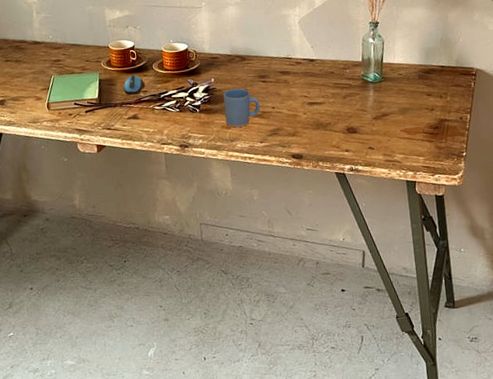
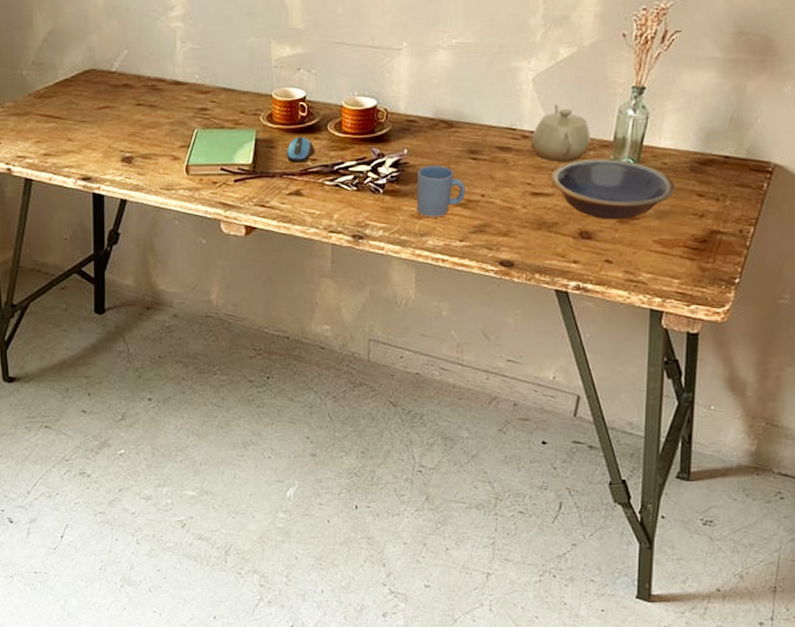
teapot: none [303,38,346,79] -> present [531,104,592,162]
bowl: none [321,74,410,118] -> present [552,159,674,220]

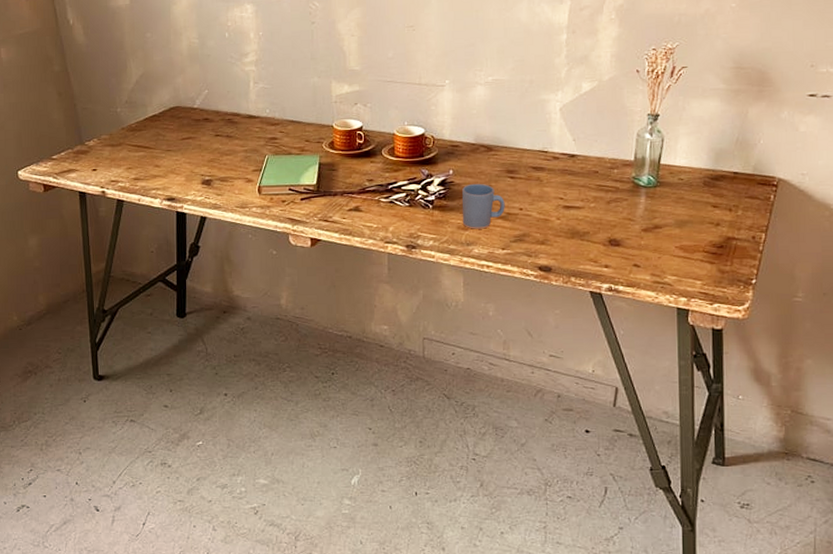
computer mouse: present [287,136,316,163] -> none [347,160,372,183]
teapot: present [531,104,592,162] -> none [561,130,615,179]
bowl: present [552,159,674,220] -> none [581,176,691,229]

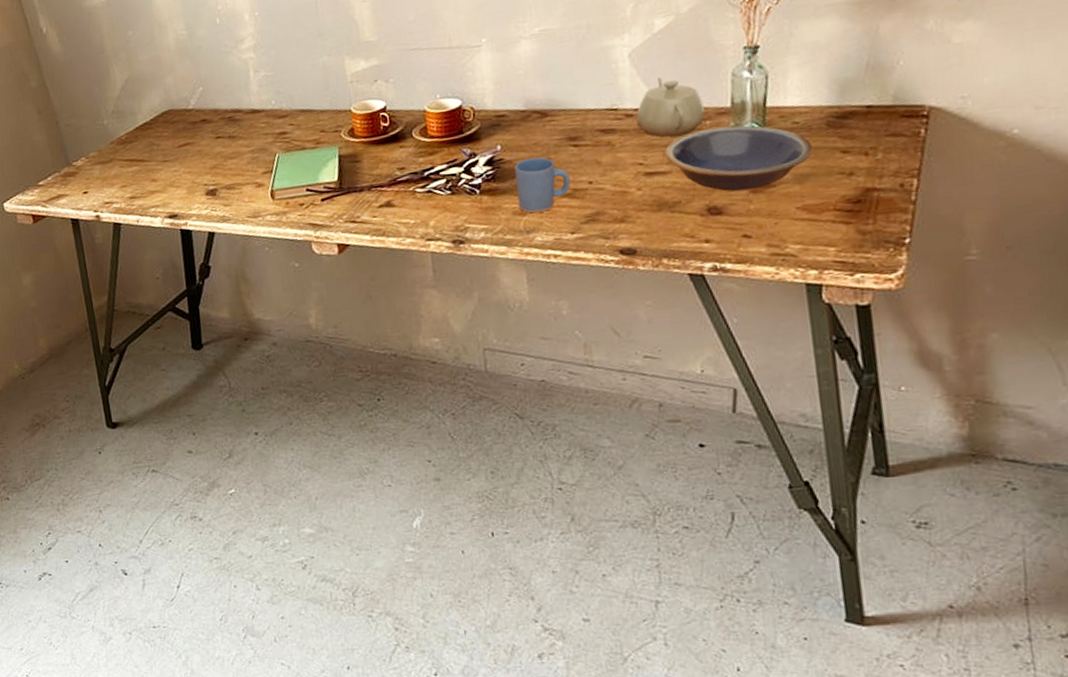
teapot: none [561,130,615,179] -> present [636,77,706,138]
bowl: none [581,176,691,229] -> present [665,125,812,192]

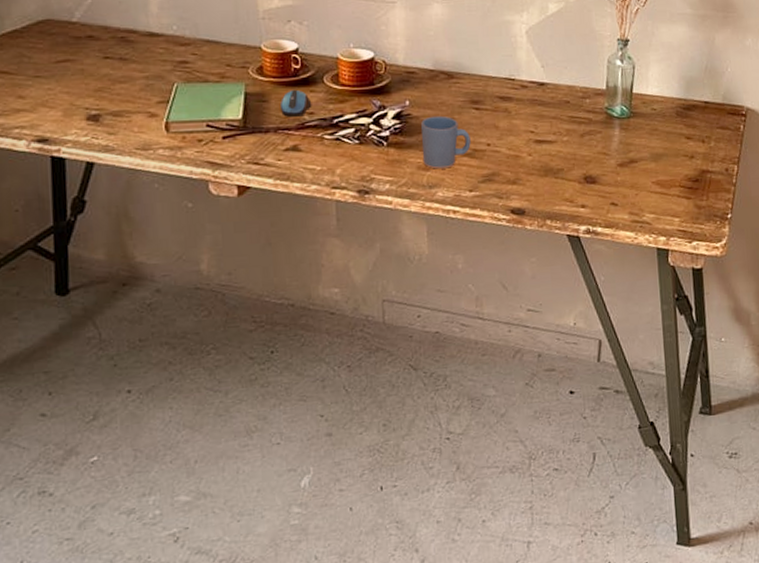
computer mouse: none [372,147,403,175] -> present [281,89,312,117]
teapot: present [636,77,706,138] -> none [530,55,586,110]
bowl: present [665,125,812,192] -> none [553,106,665,164]

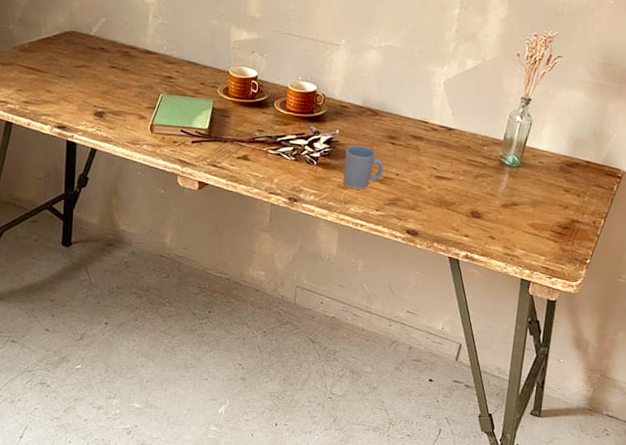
computer mouse: present [281,89,312,117] -> none [238,109,263,132]

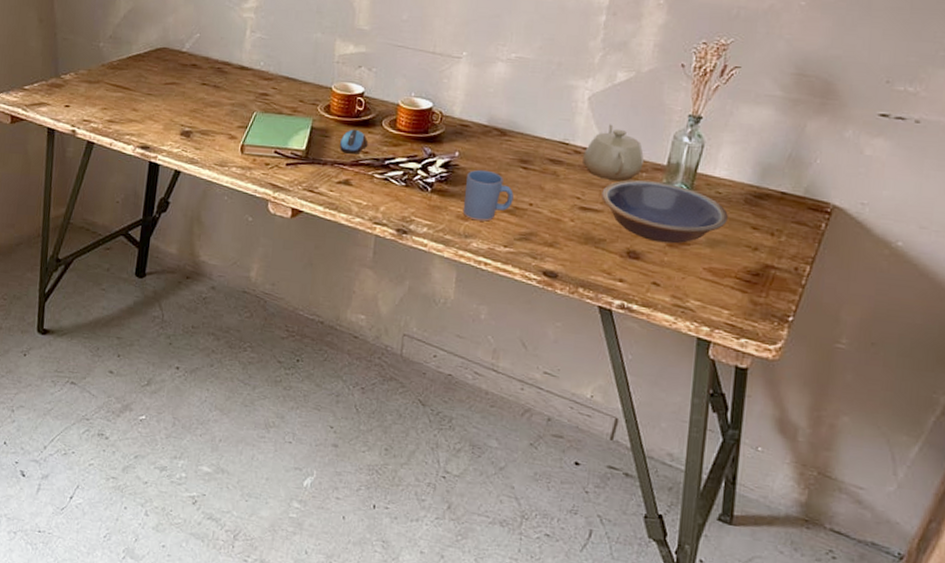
computer mouse: none [238,109,263,132] -> present [340,129,369,154]
teapot: none [438,105,487,153] -> present [583,124,645,181]
bowl: none [453,152,547,205] -> present [601,180,728,244]

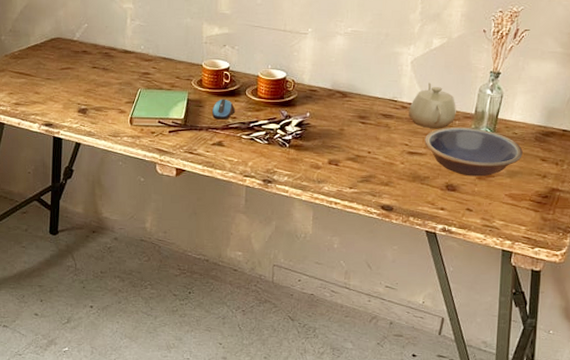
mug: present [462,169,514,222] -> none [315,126,355,169]

